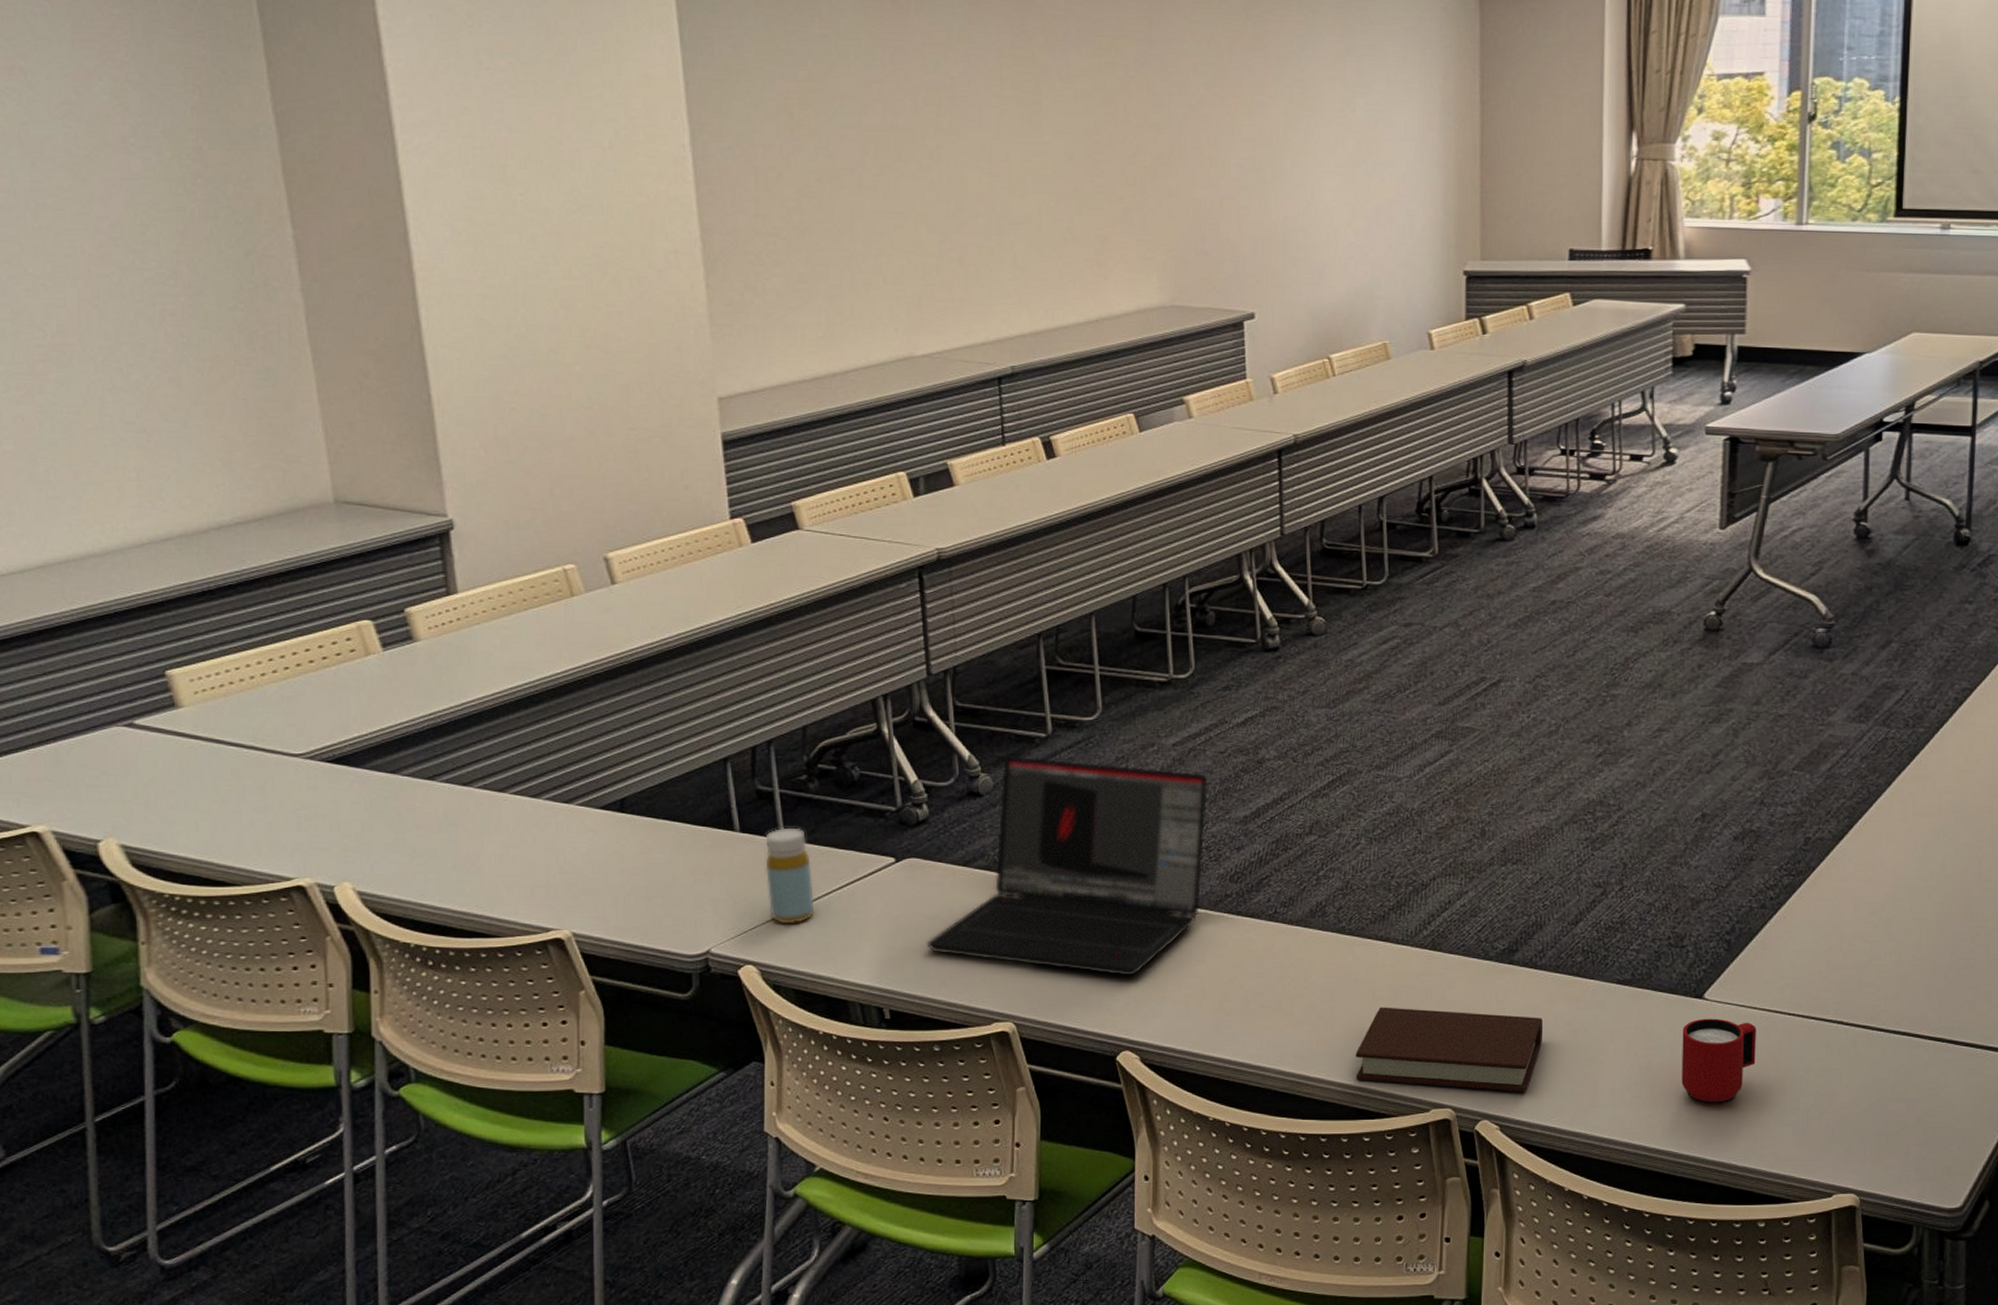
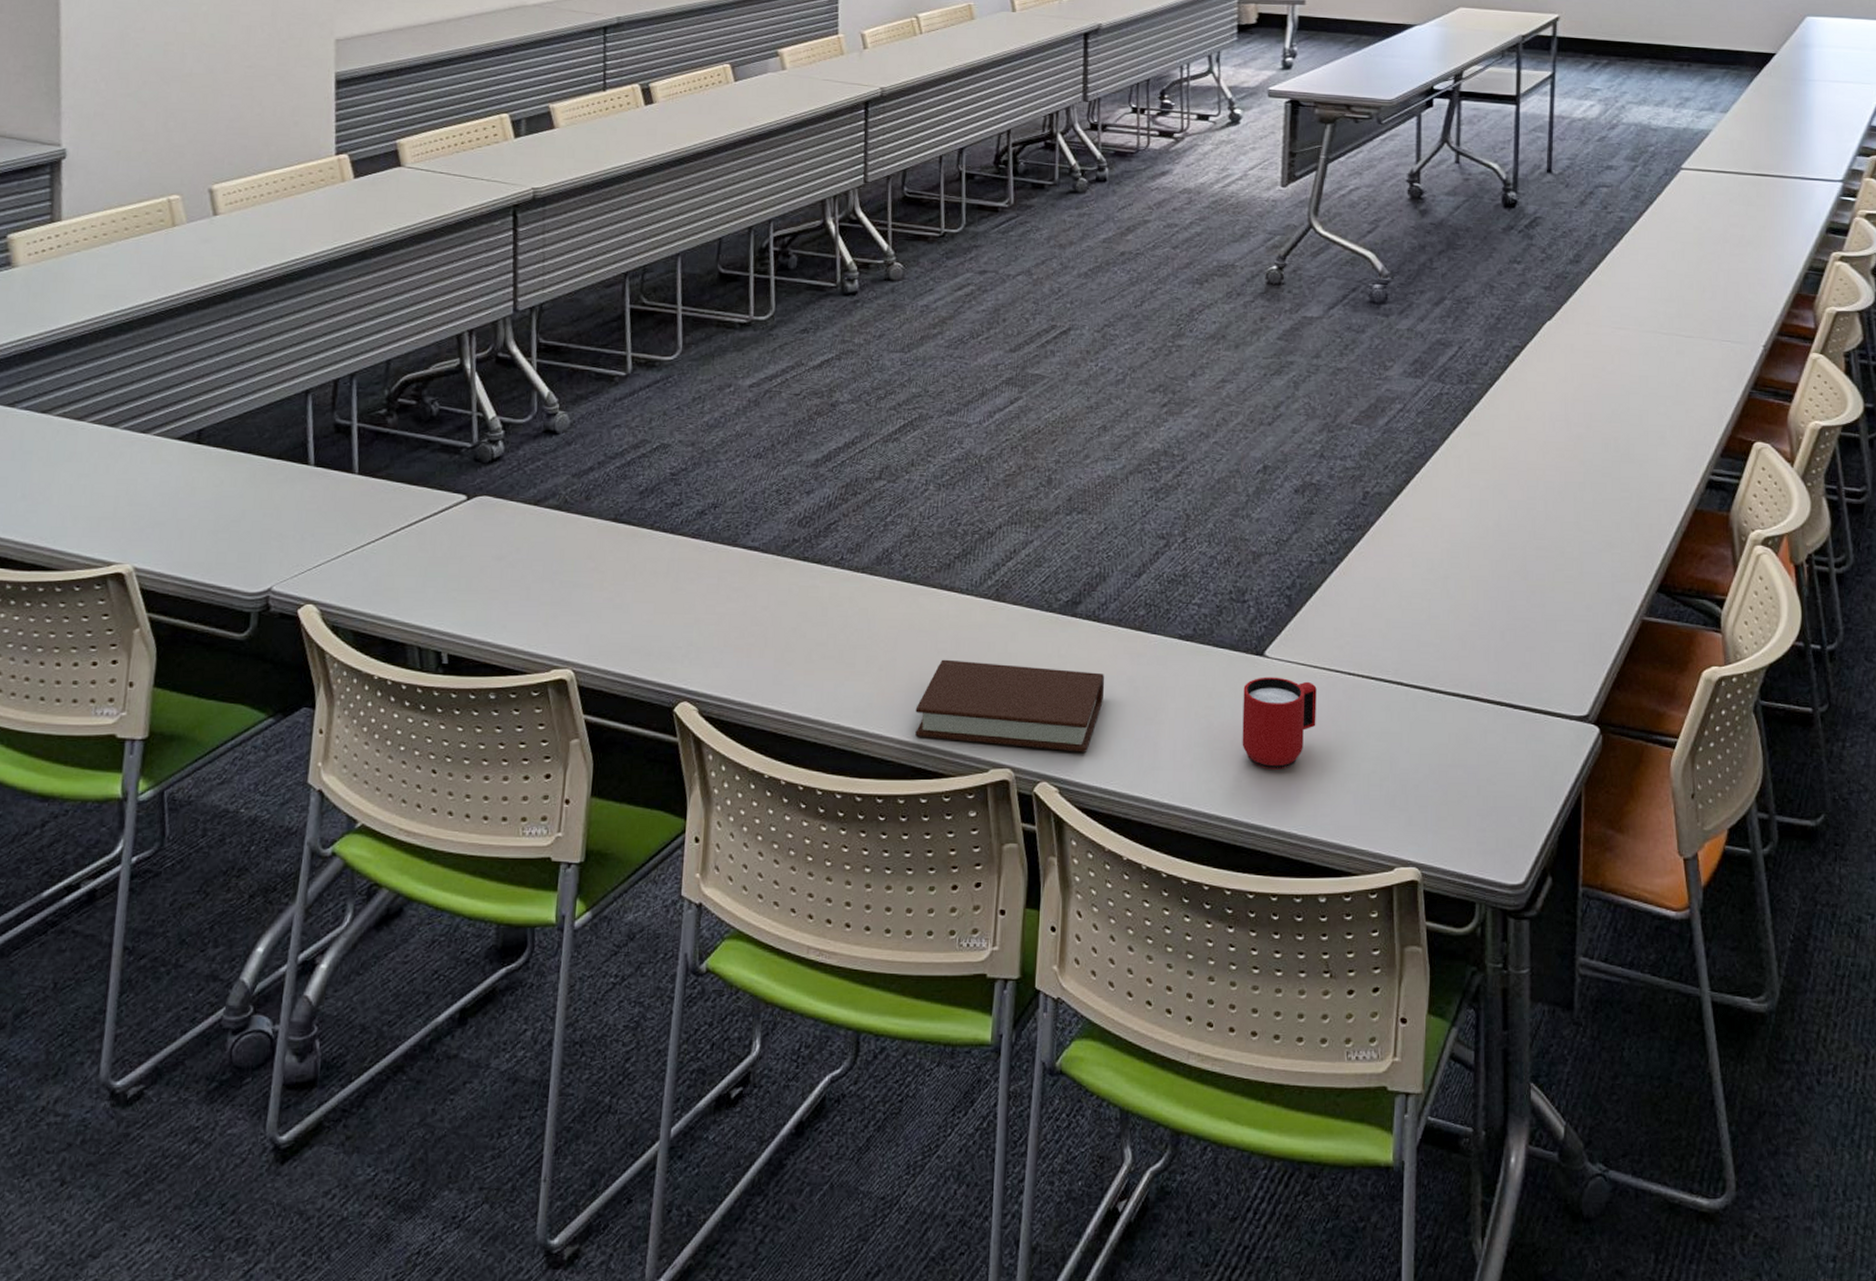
bottle: present [765,827,815,925] -> none [335,462,383,563]
laptop: present [926,756,1208,976] -> none [490,394,782,623]

